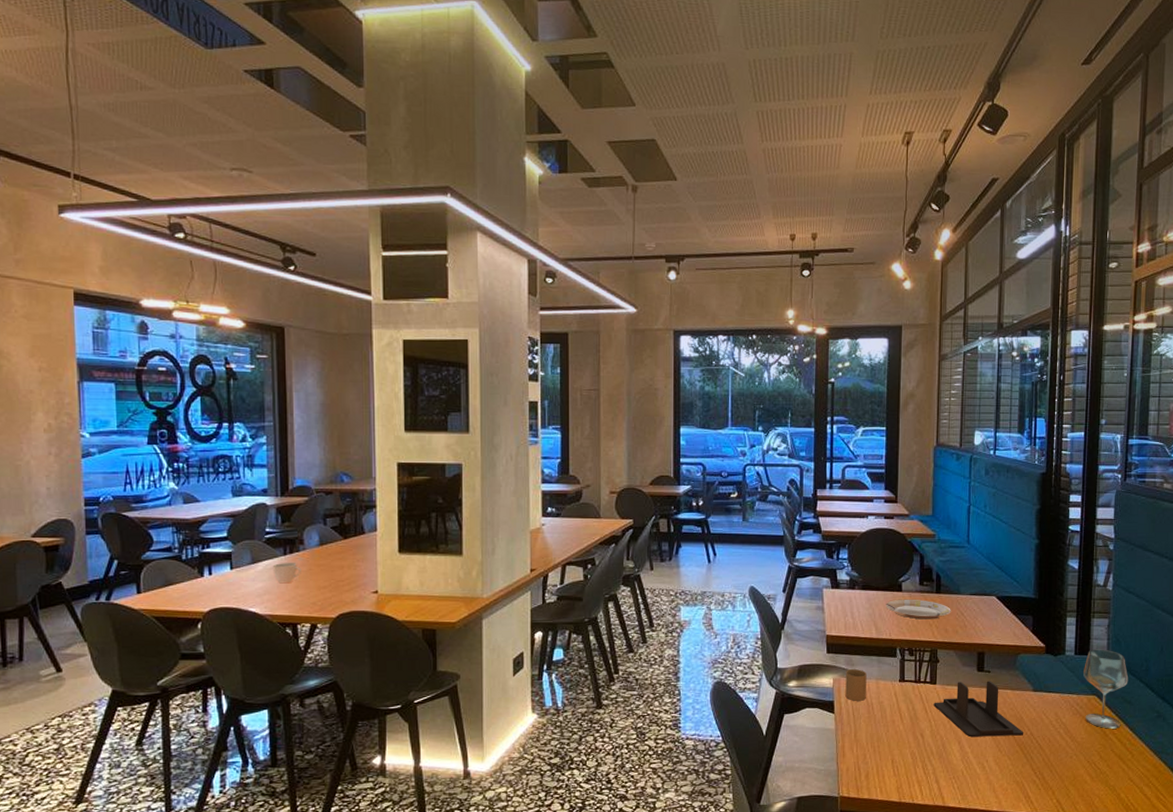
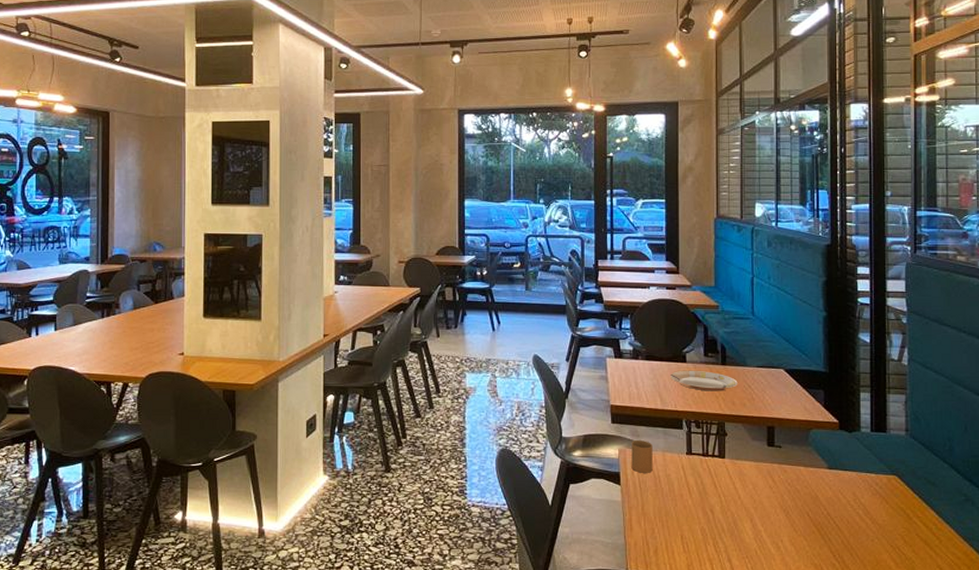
cup: present [272,562,301,584] -> none [91,324,116,345]
napkin holder: present [933,681,1024,736] -> none [723,456,820,515]
wine glass: present [1082,649,1129,729] -> none [880,426,931,512]

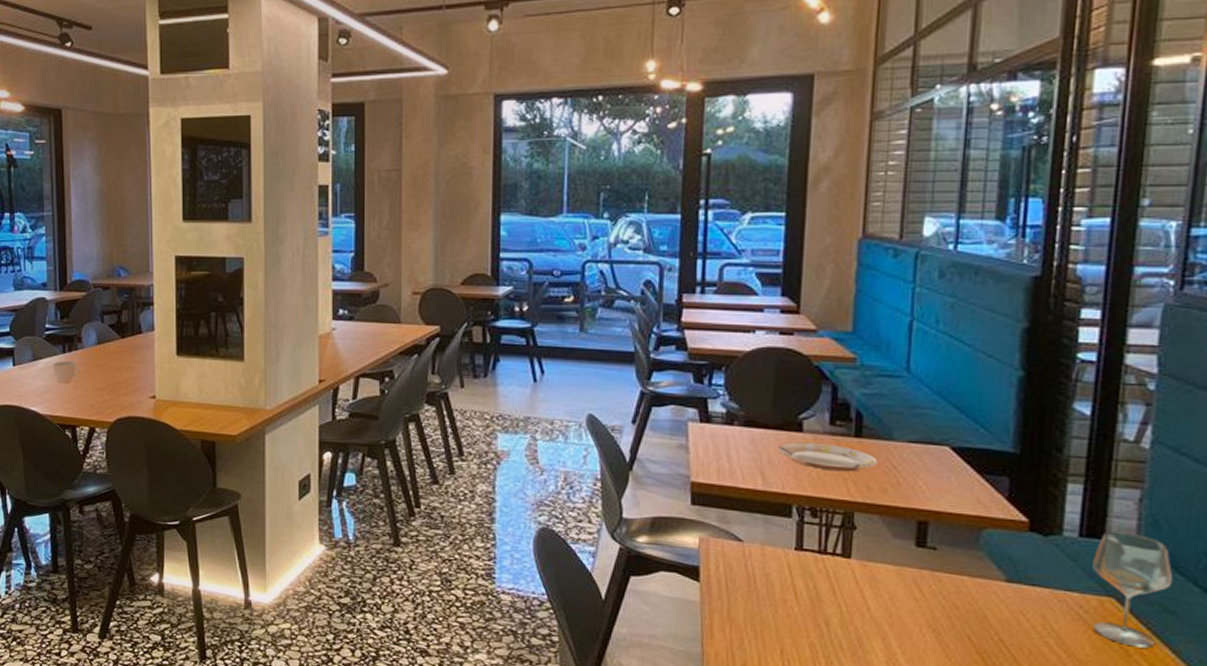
cup: none [91,324,116,345] -> present [52,360,80,383]
cup: present [631,441,653,473] -> none [716,528,747,570]
wine glass: none [880,426,931,512] -> present [1091,531,1173,648]

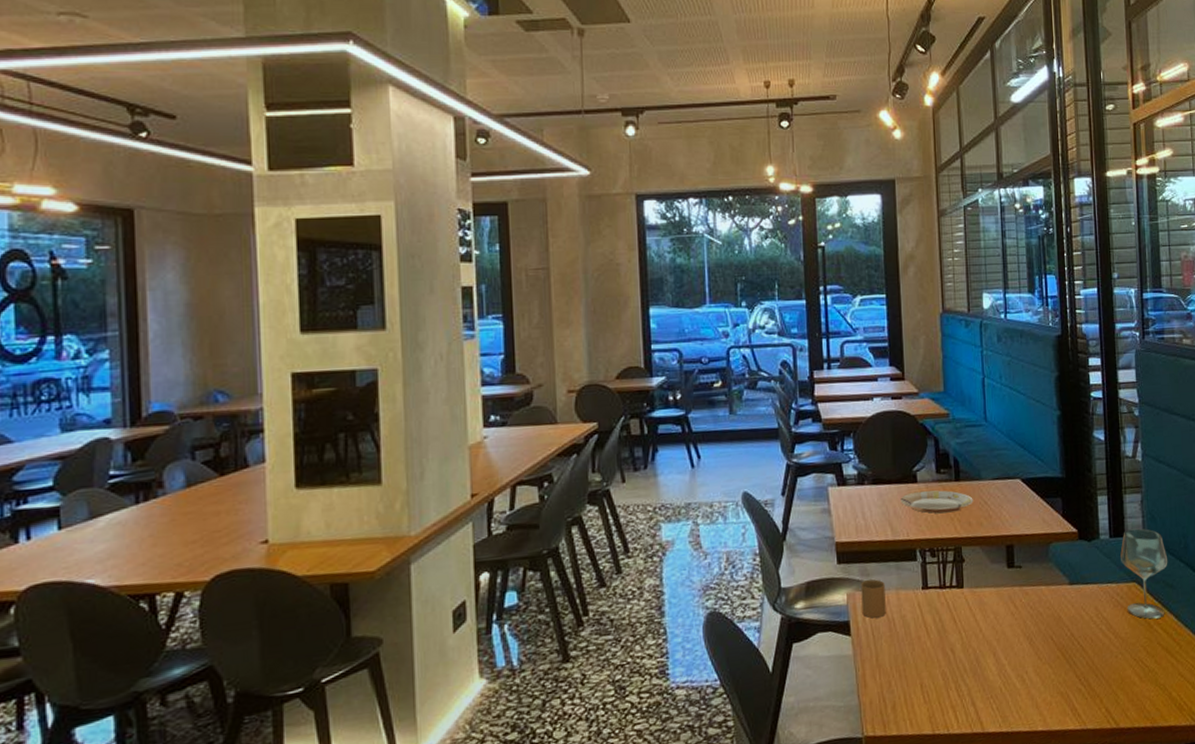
cup: present [52,360,80,383] -> none [119,512,161,543]
cup: none [716,528,747,570] -> present [861,579,886,618]

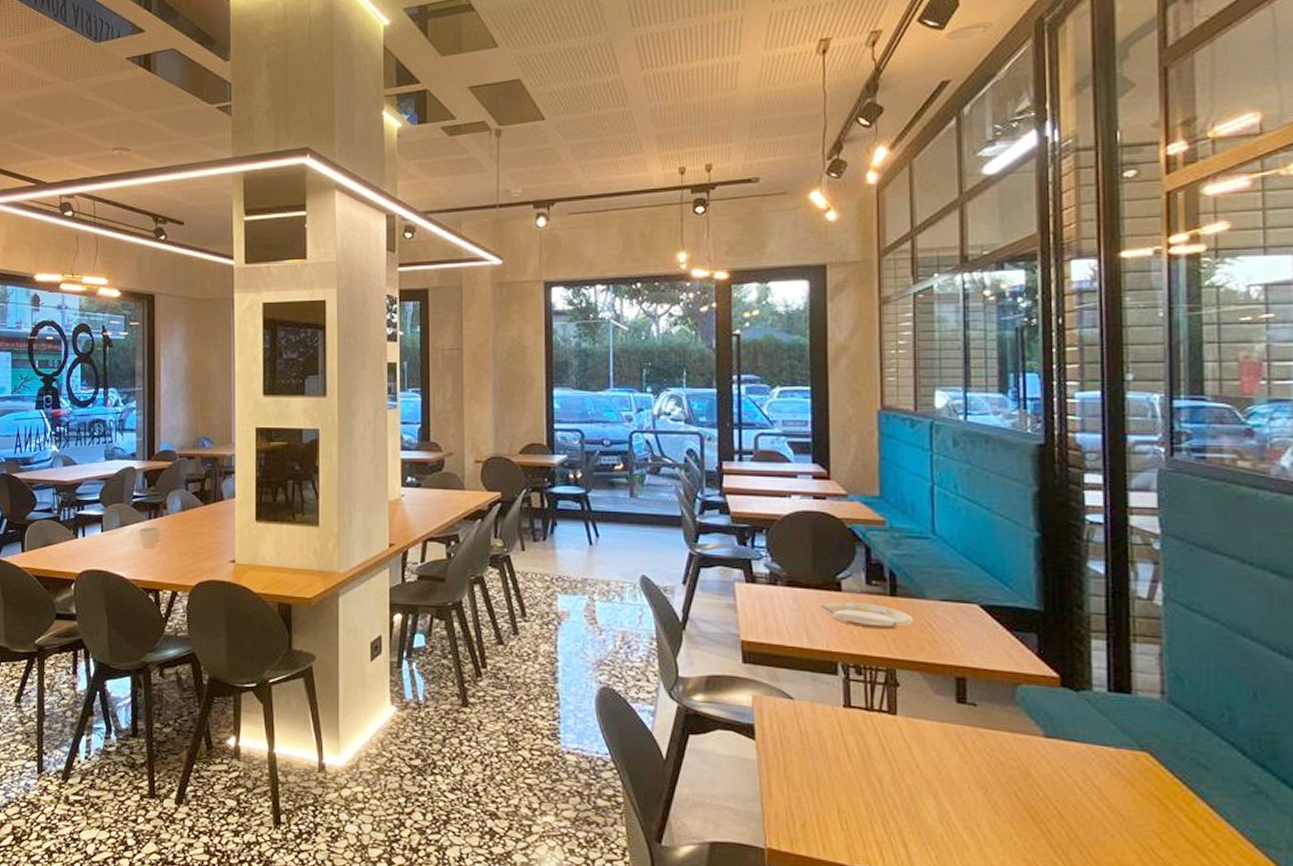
cup: none [119,512,161,543] -> present [138,526,164,549]
cup: present [861,579,886,618] -> none [769,686,798,728]
wine glass: present [1119,528,1168,620] -> none [1122,686,1201,803]

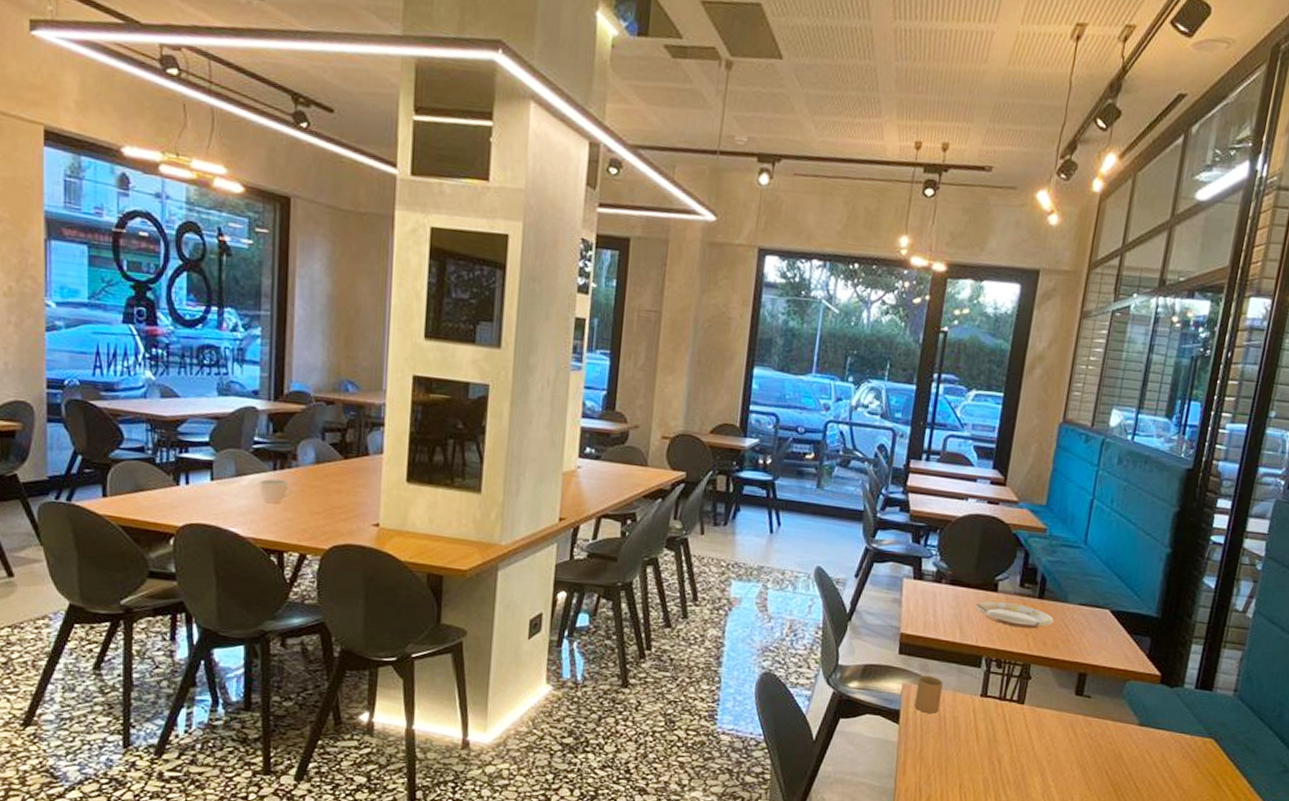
cup: none [769,686,798,728] -> present [914,676,943,714]

